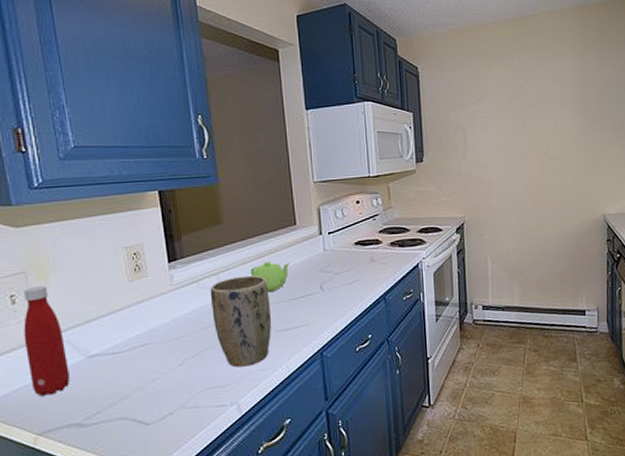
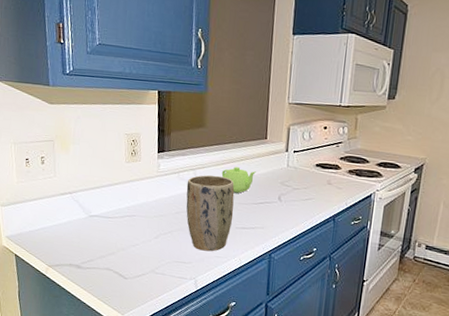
bottle: present [24,285,69,396] -> none [47,153,75,239]

